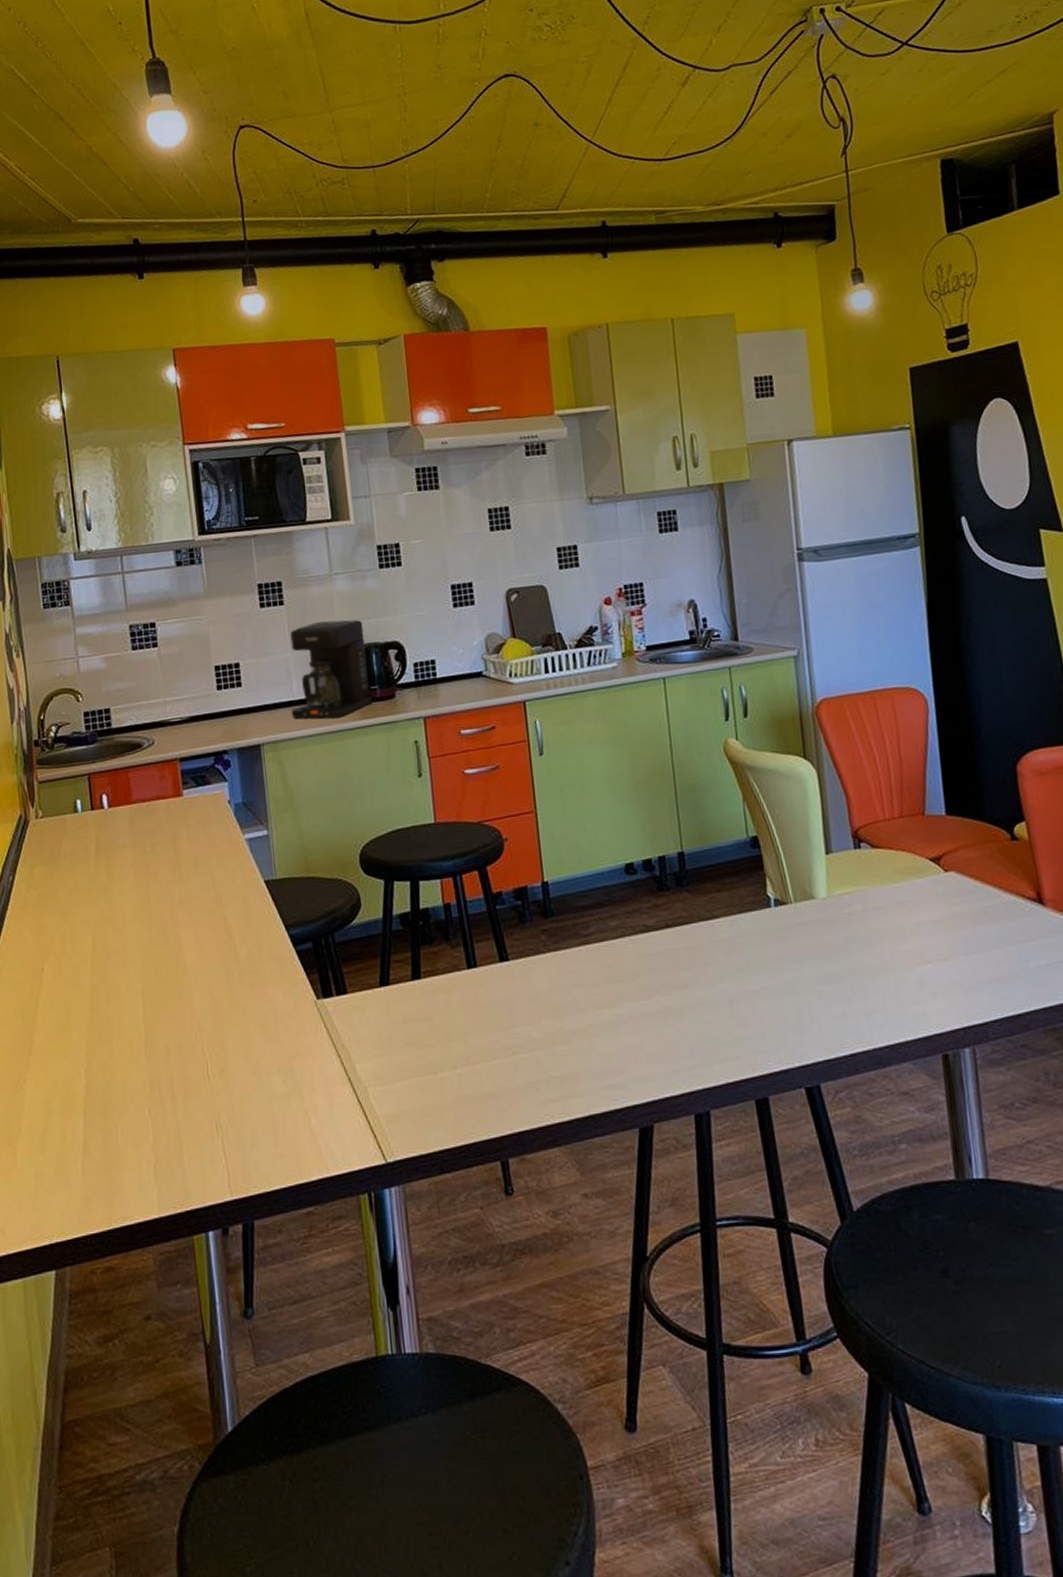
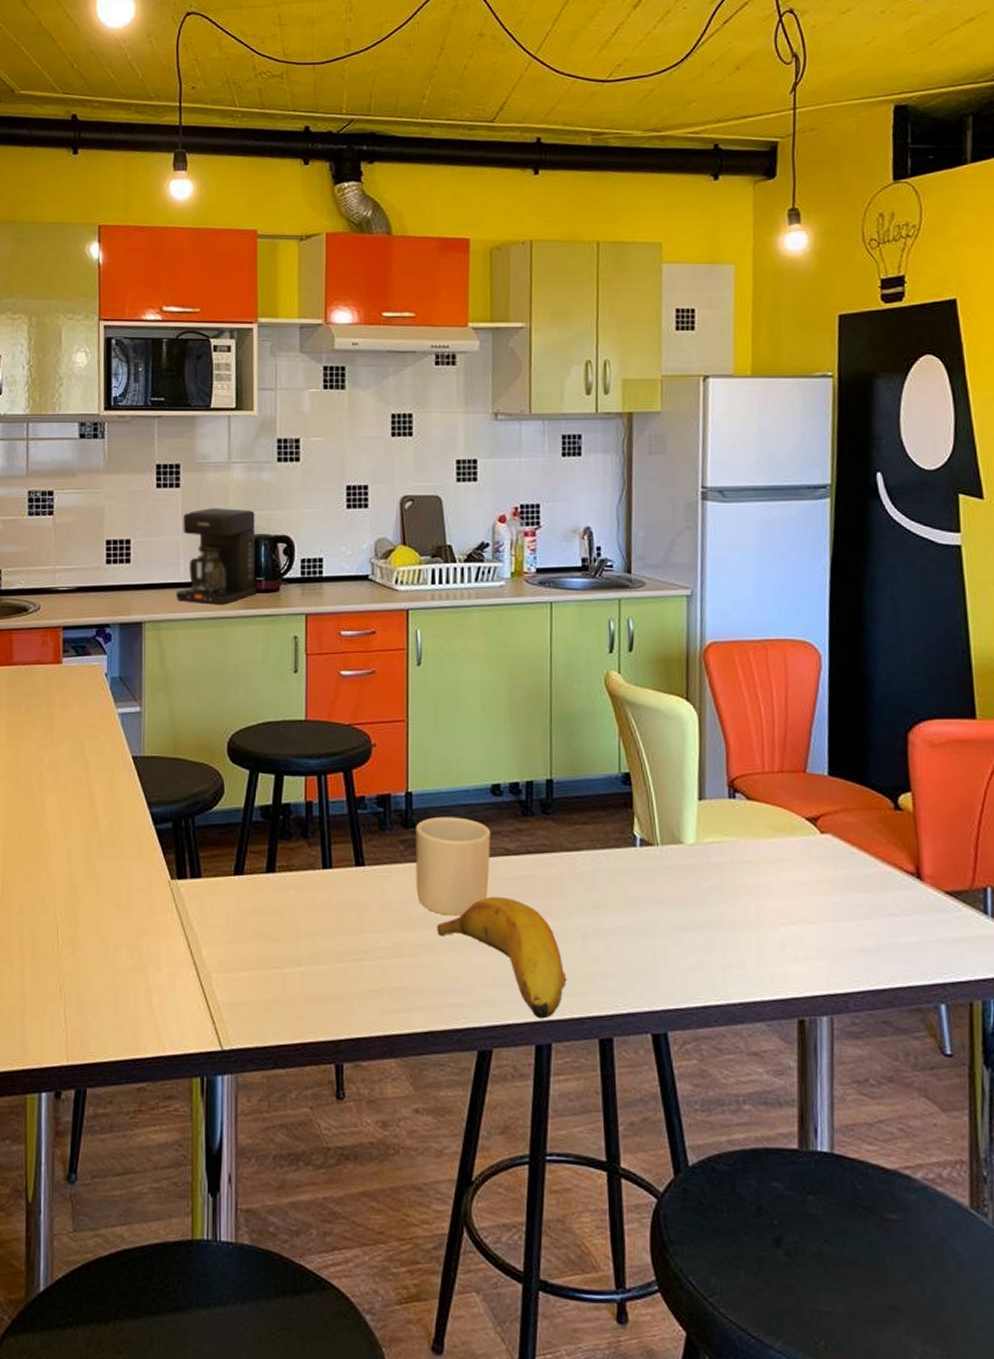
mug: none [555,900,633,999] -> present [416,816,491,916]
fruit: none [586,973,718,1088] -> present [437,896,567,1019]

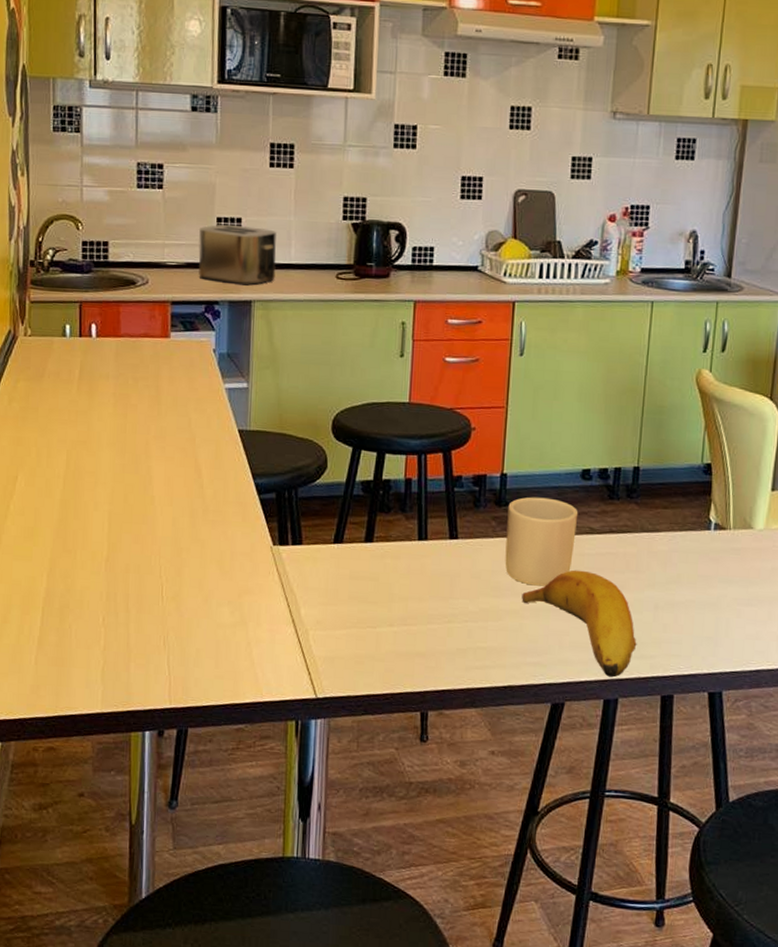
toaster: none [89,546,166,607] -> present [198,224,278,286]
coffee maker: present [177,508,257,605] -> none [287,191,369,288]

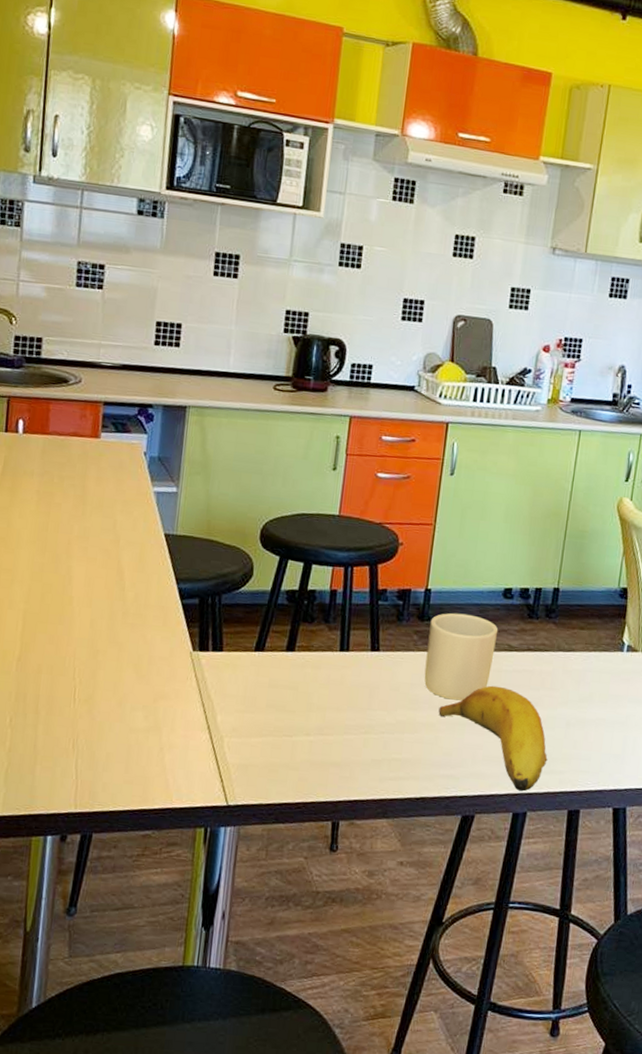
toaster: present [198,224,278,286] -> none [134,329,217,391]

